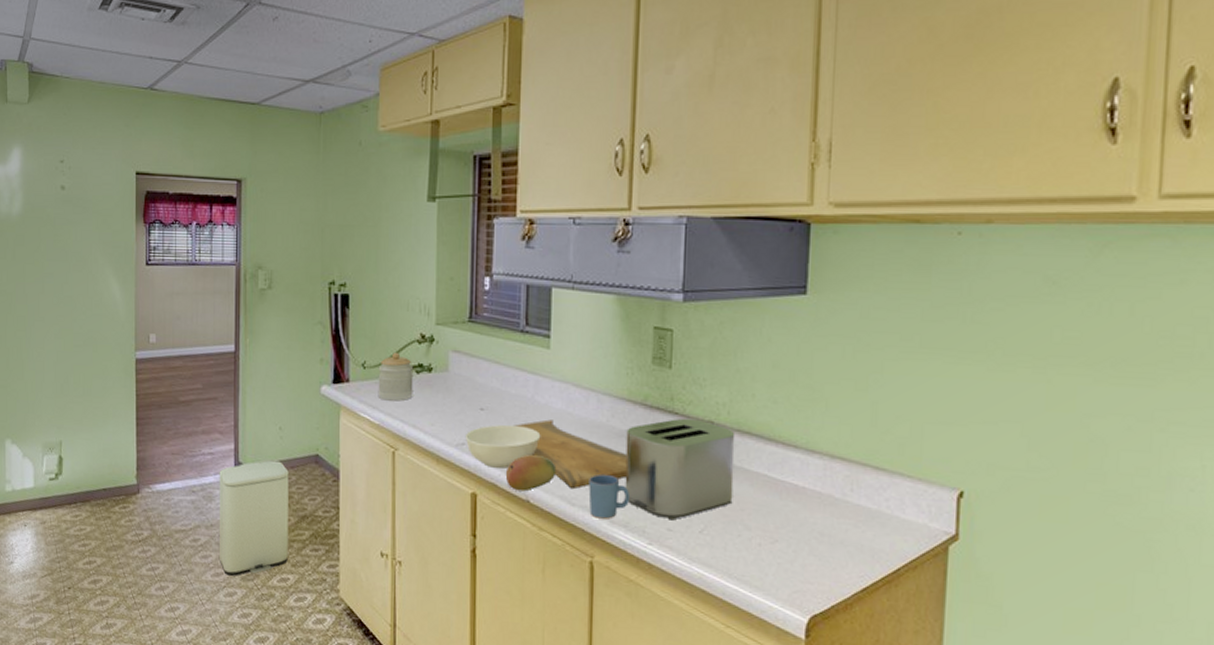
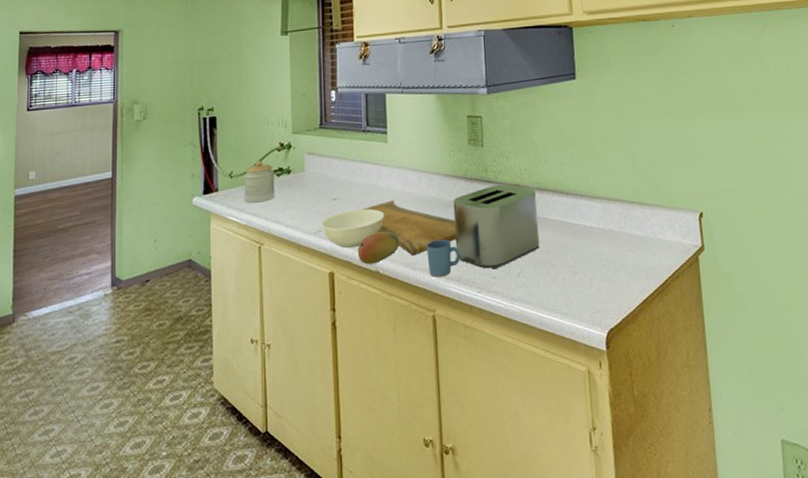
pedal bin: present [219,460,289,576] -> none [95,271,164,388]

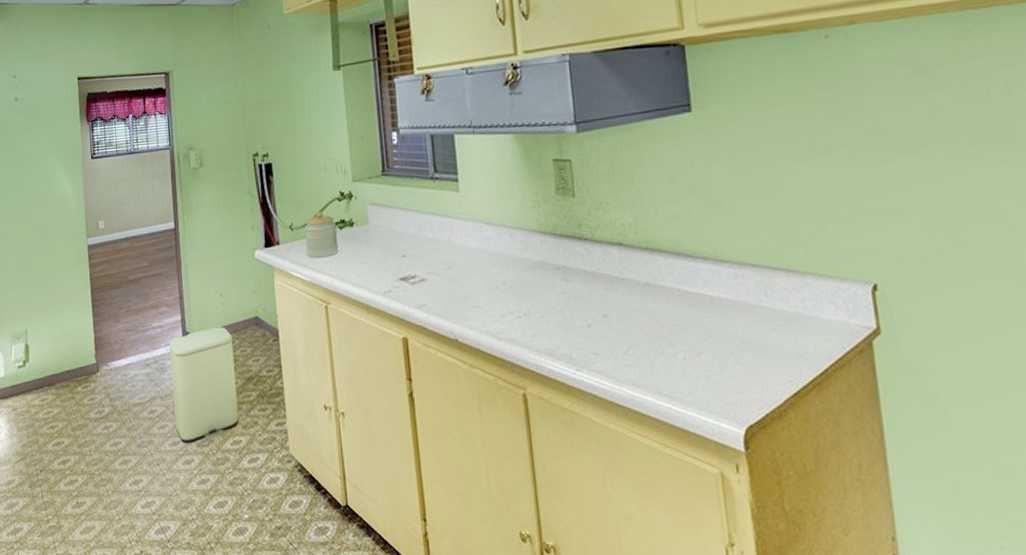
pedal bin: none [95,271,164,388] -> present [169,327,239,443]
bowl: present [321,208,385,249] -> none [390,267,461,312]
fruit: present [357,231,400,265] -> none [432,293,480,331]
cutting board: present [361,200,456,255] -> none [433,259,547,323]
mug: present [426,239,460,279] -> none [511,305,553,351]
toaster: present [453,184,540,270] -> none [541,242,652,344]

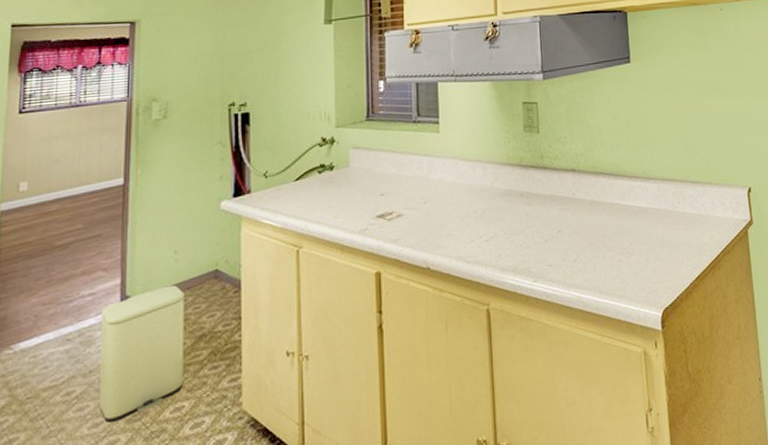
jar: present [304,211,339,258] -> none [280,157,316,204]

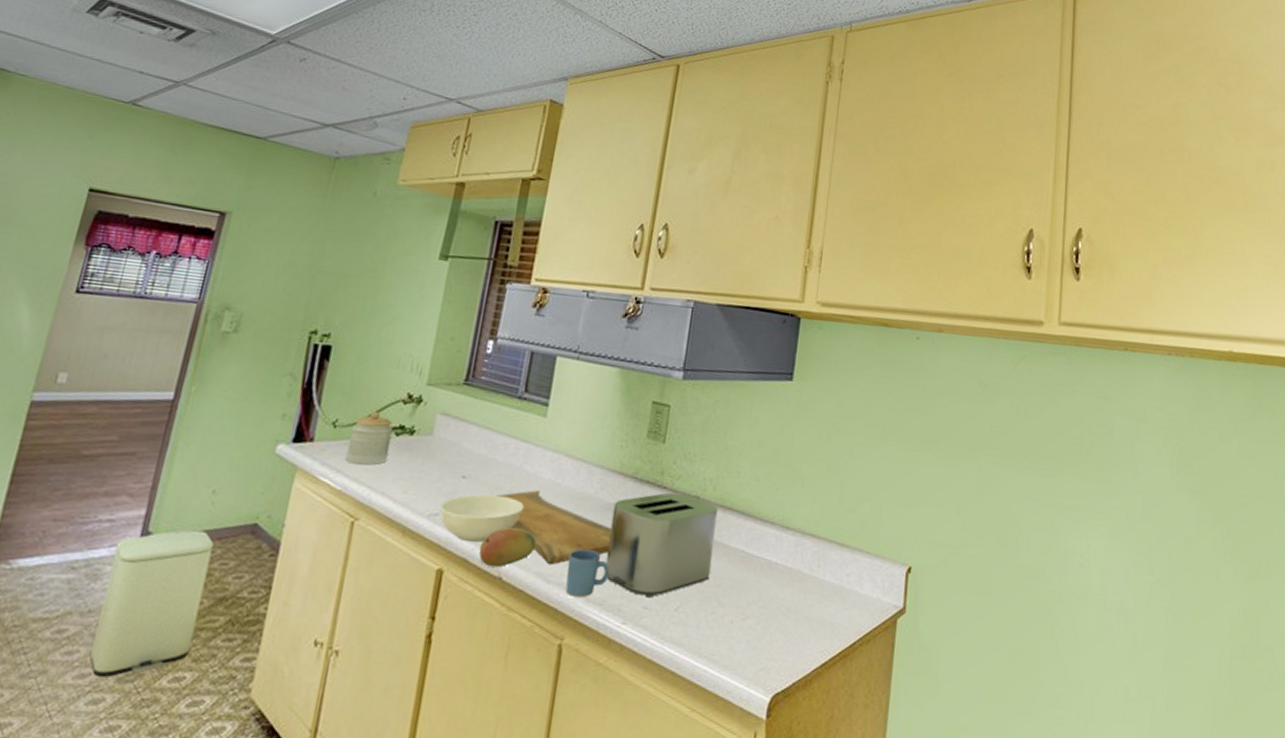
jar: none [280,157,316,204] -> present [345,411,394,466]
bowl: none [367,202,436,246] -> present [439,494,525,543]
fruit: none [406,224,452,262] -> present [478,526,537,568]
cutting board: none [410,192,511,248] -> present [495,490,612,564]
mug: none [480,229,515,271] -> present [565,548,610,599]
toaster: none [508,169,596,257] -> present [605,492,719,598]

